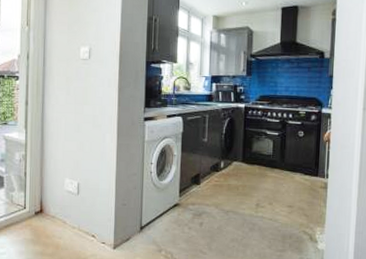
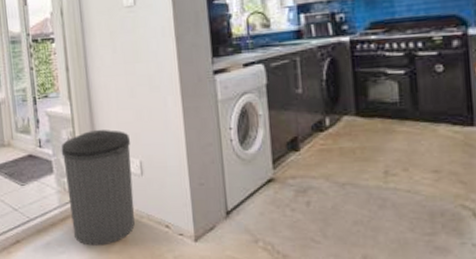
trash can: none [13,154,73,249] -> present [61,129,135,246]

